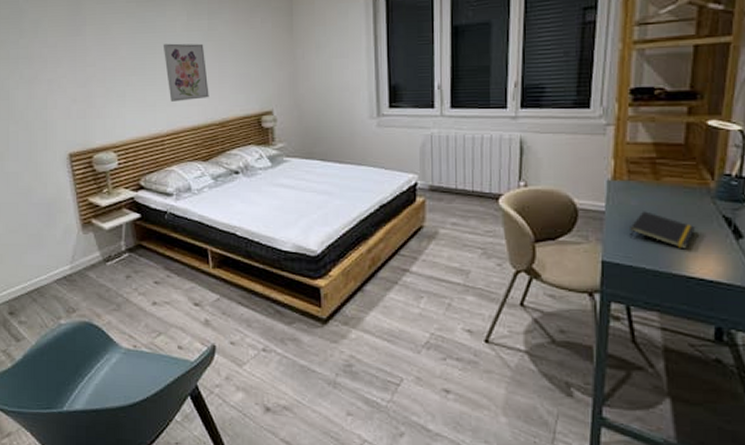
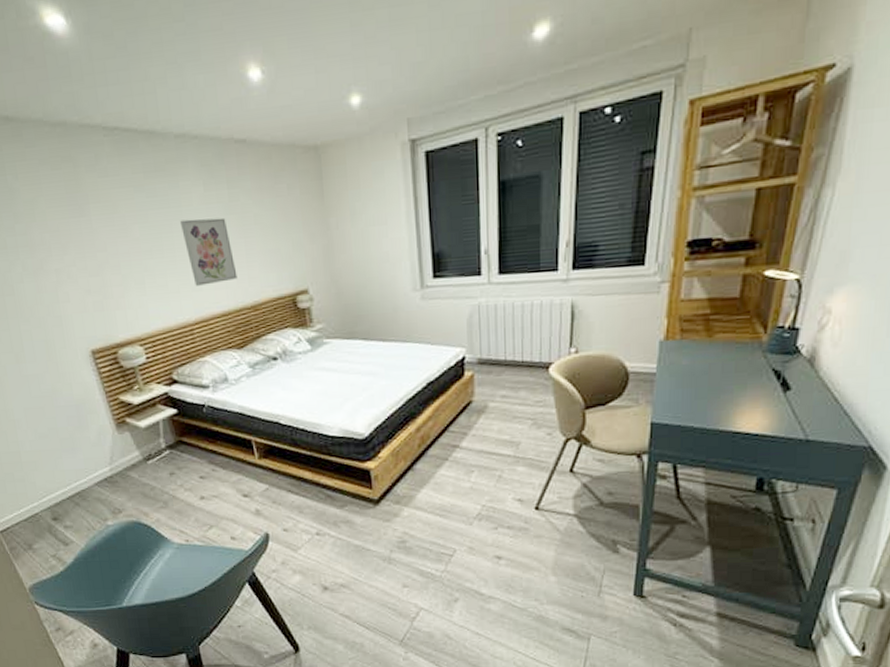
notepad: present [630,211,696,249] -> none [680,369,746,406]

